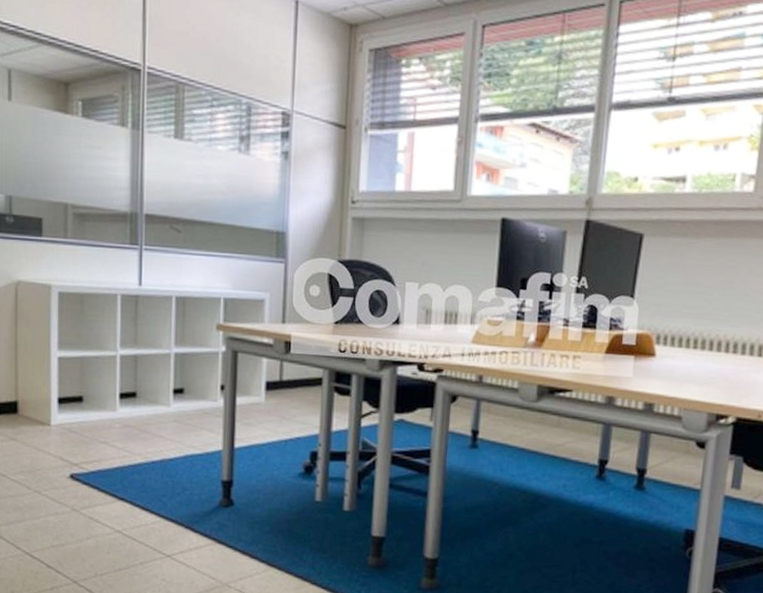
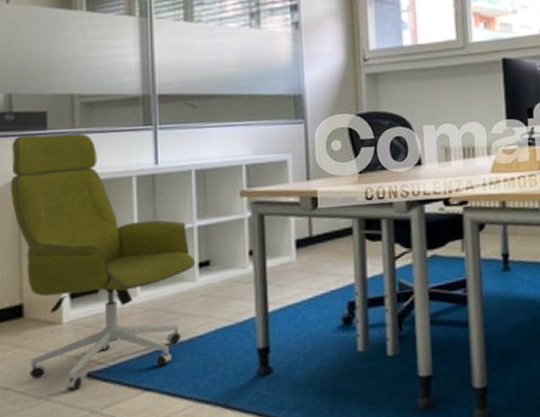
office chair: none [10,239,171,487] -> present [11,133,196,391]

